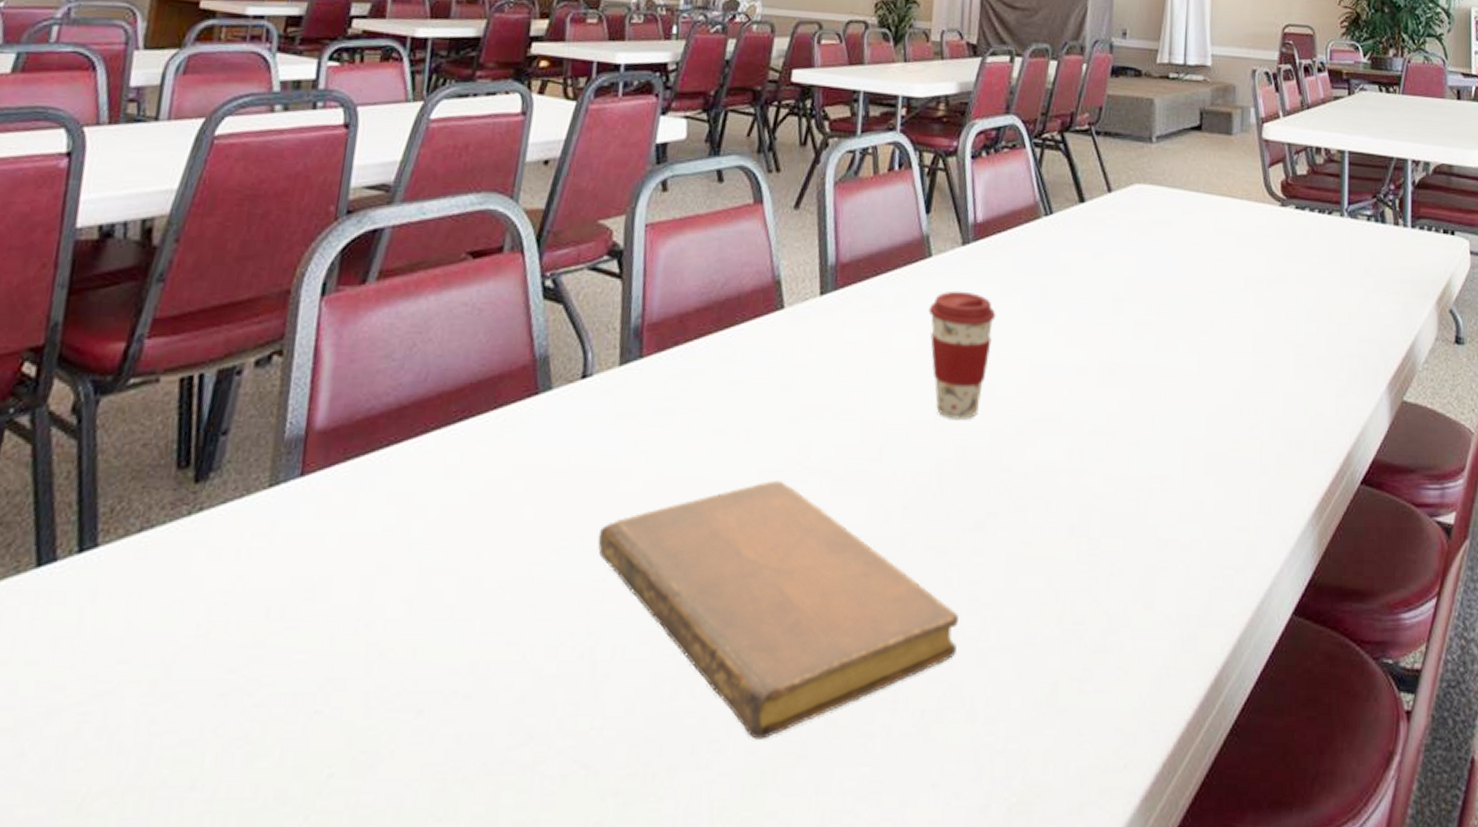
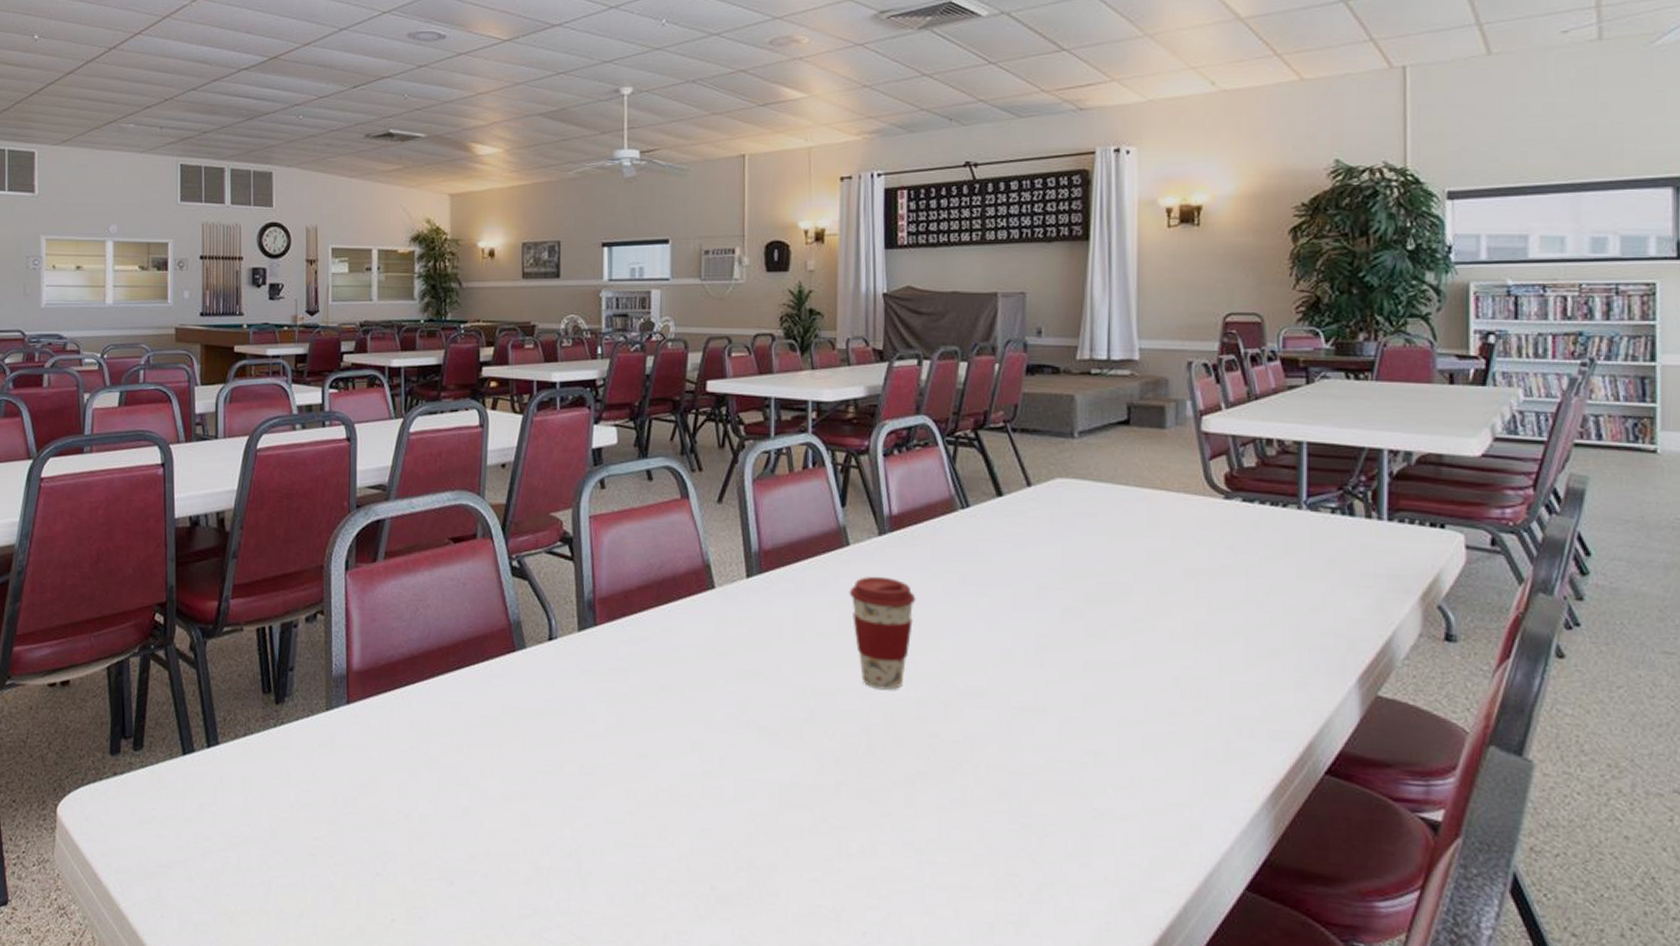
notebook: present [597,481,959,740] -> none [573,731,894,937]

